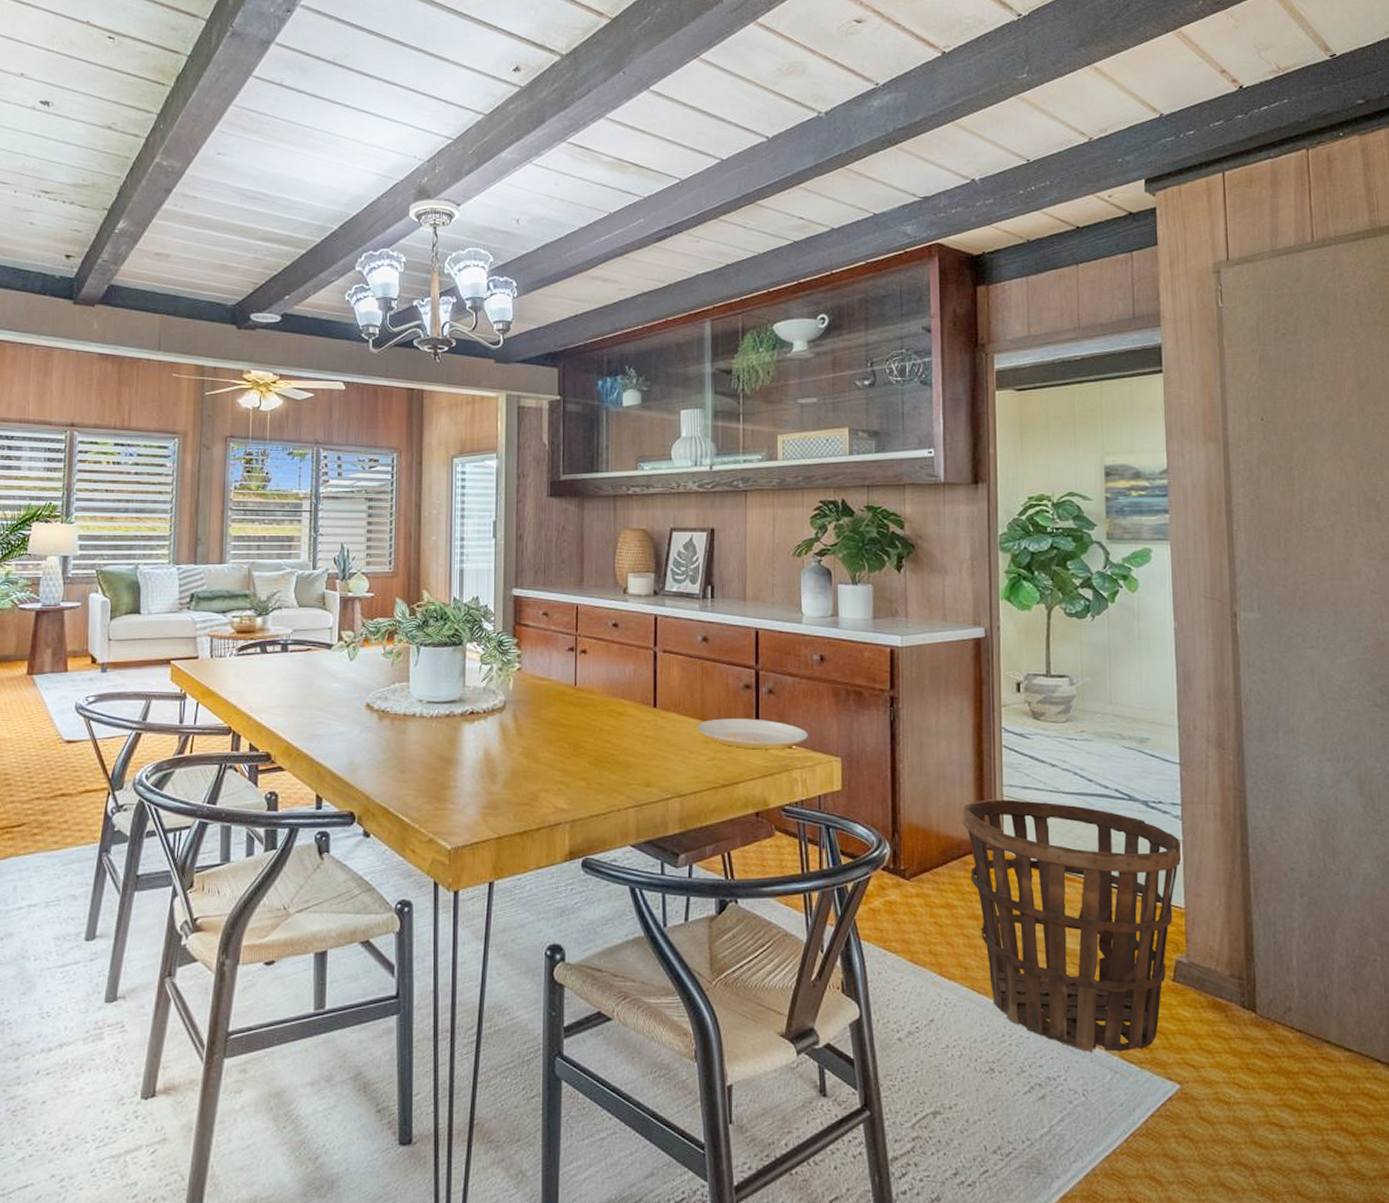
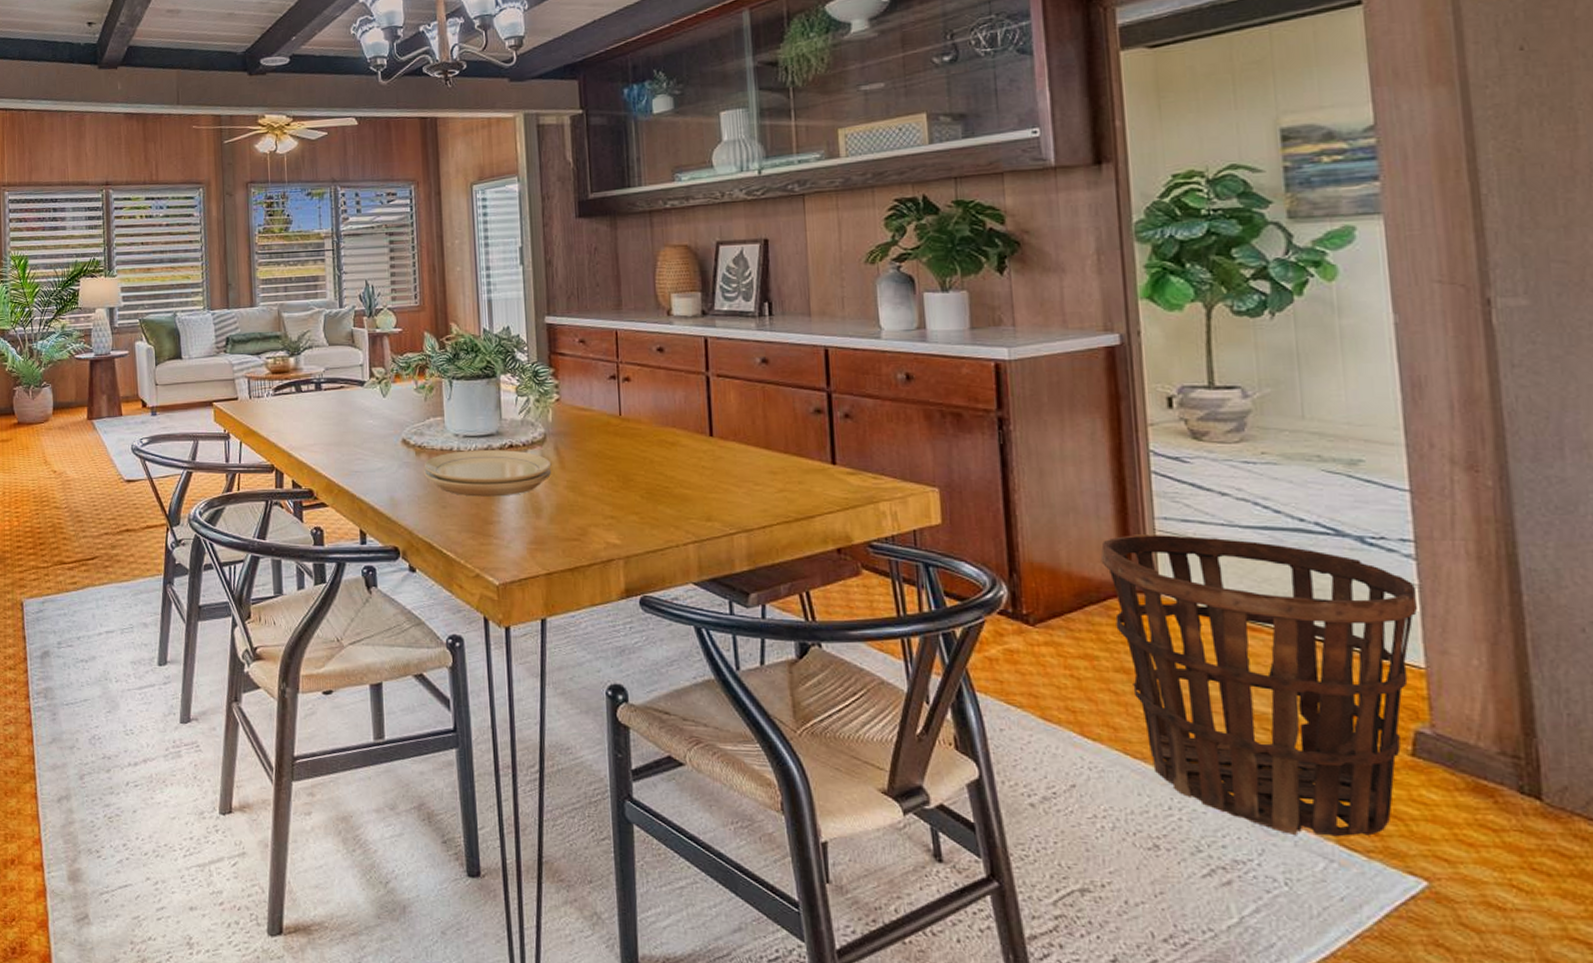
plate: none [384,716,509,762] -> present [423,450,552,497]
plate: present [697,718,808,750] -> none [761,446,896,480]

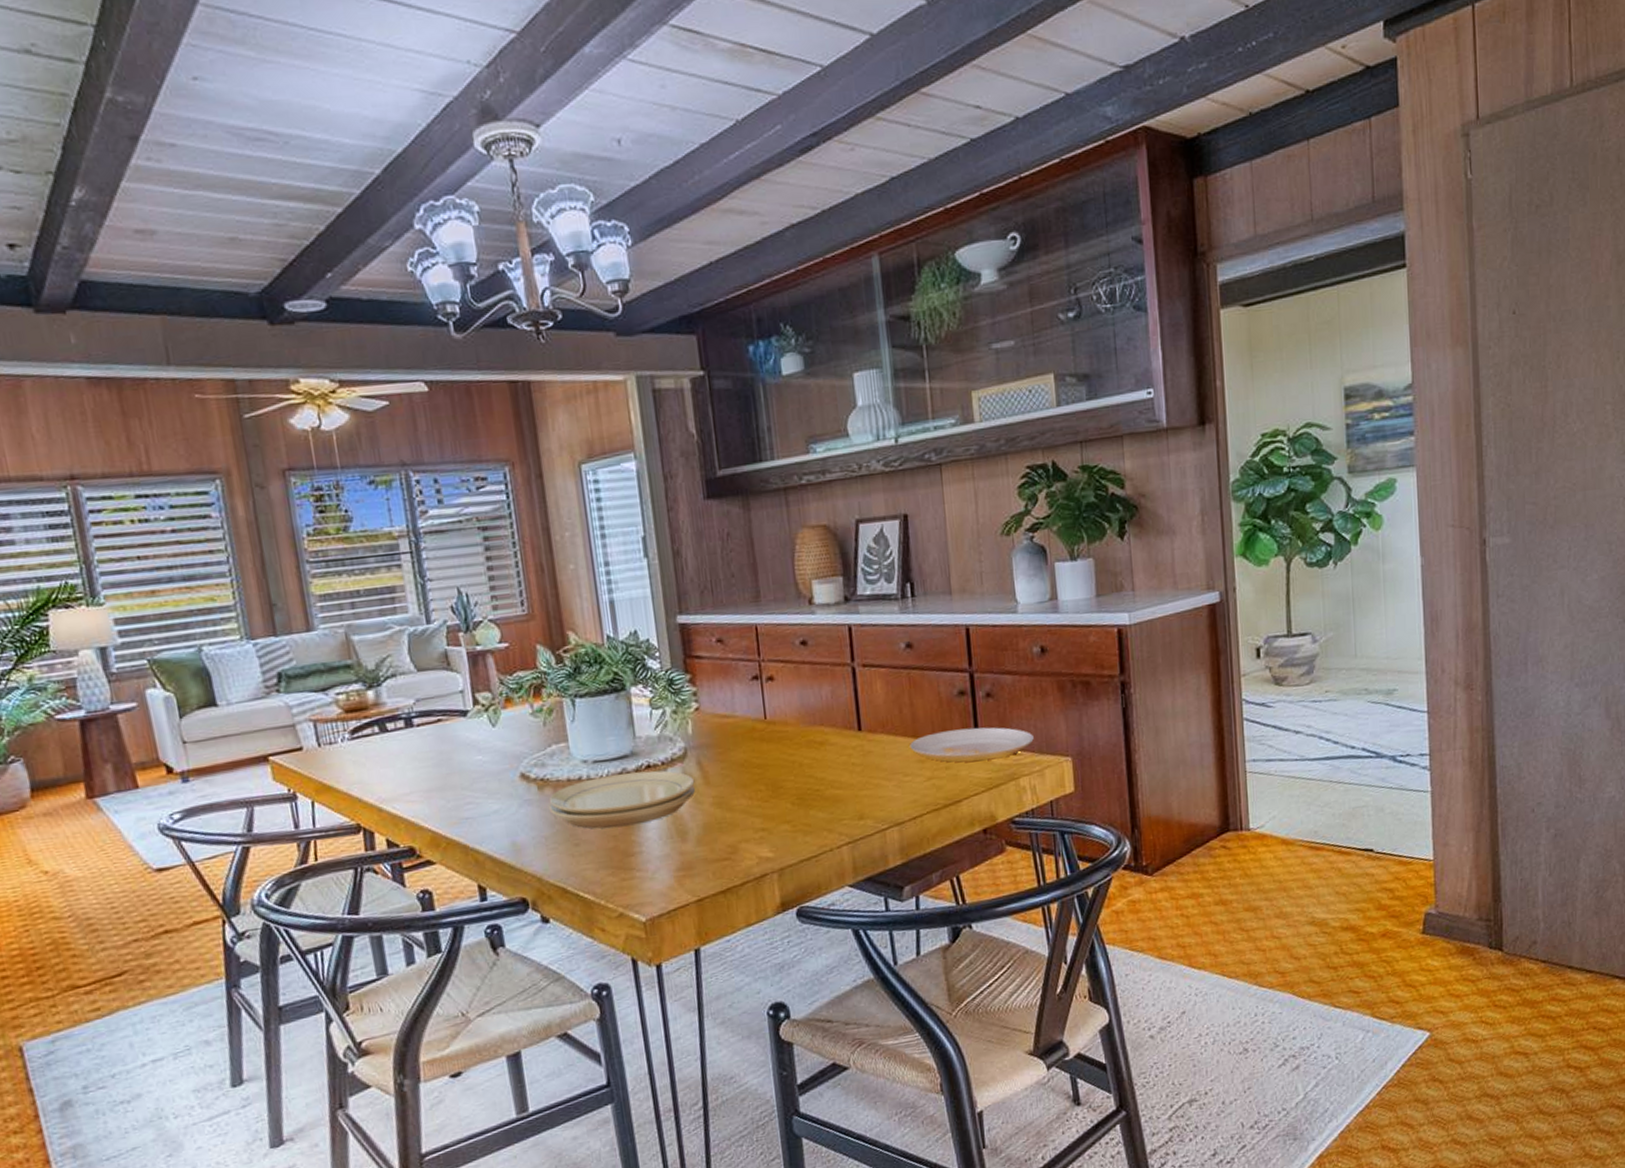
plate: none [761,446,896,480] -> present [910,727,1034,763]
basket: present [1100,533,1417,837] -> none [1204,771,1429,1017]

